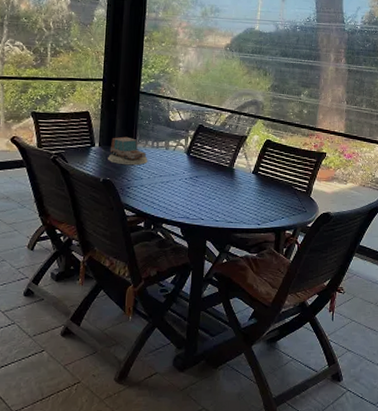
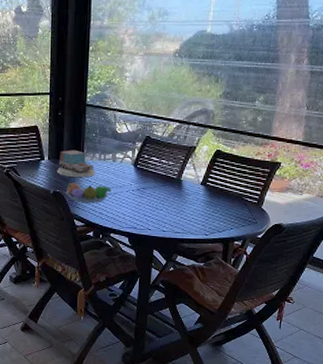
fruit bowl: none [116,170,164,192] -> present [66,182,111,203]

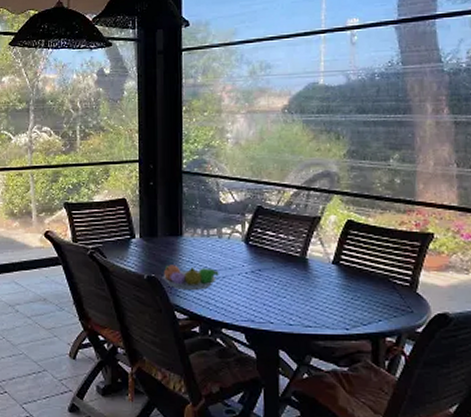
toy car: present [57,149,96,178] -> none [151,225,198,259]

